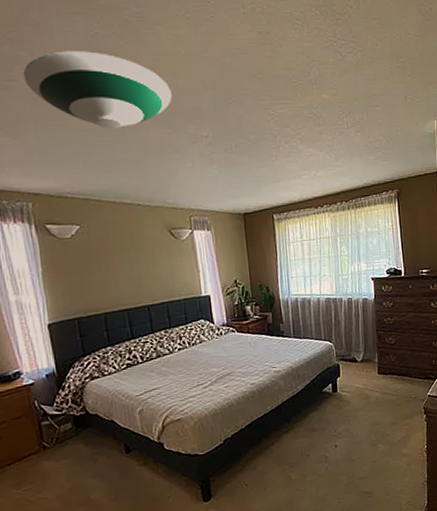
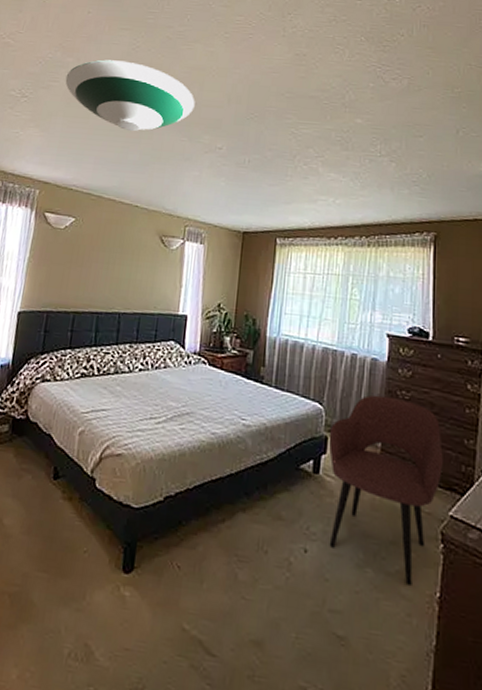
armchair: none [340,324,421,447] -> present [329,395,443,585]

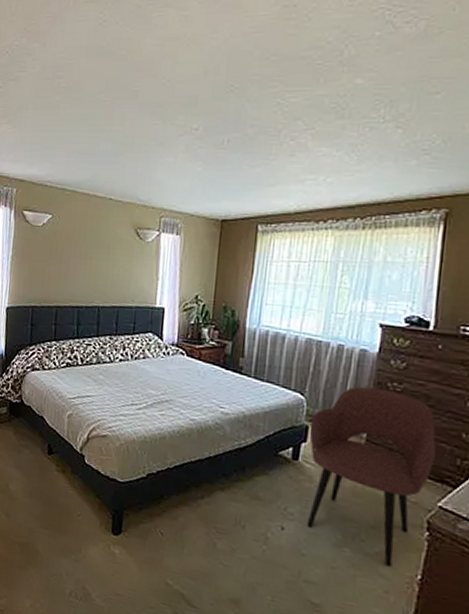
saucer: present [65,60,195,131] -> none [33,39,168,118]

